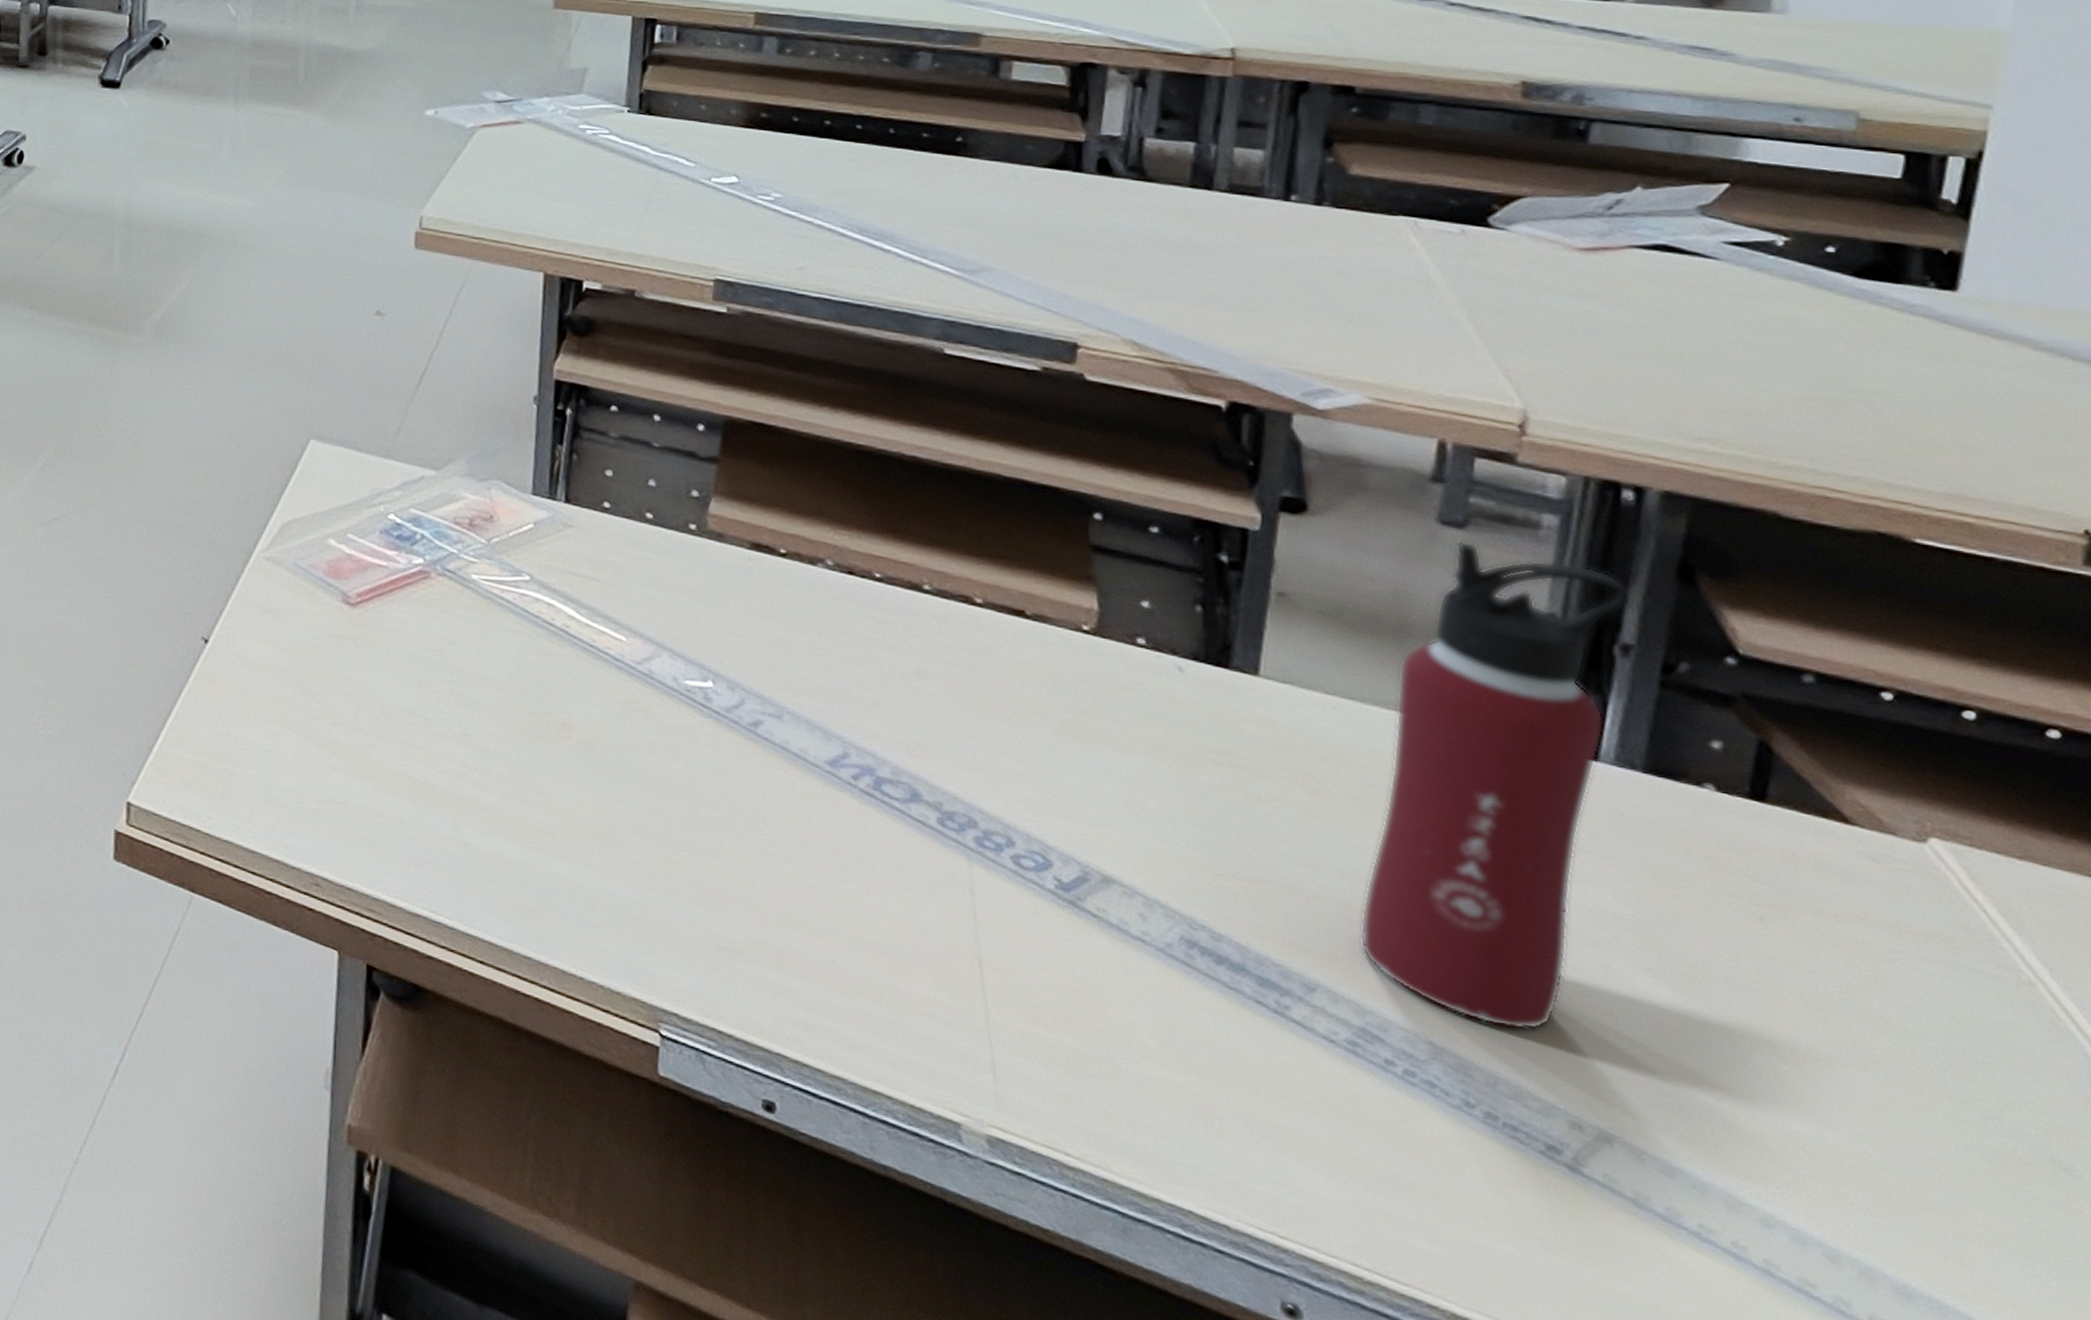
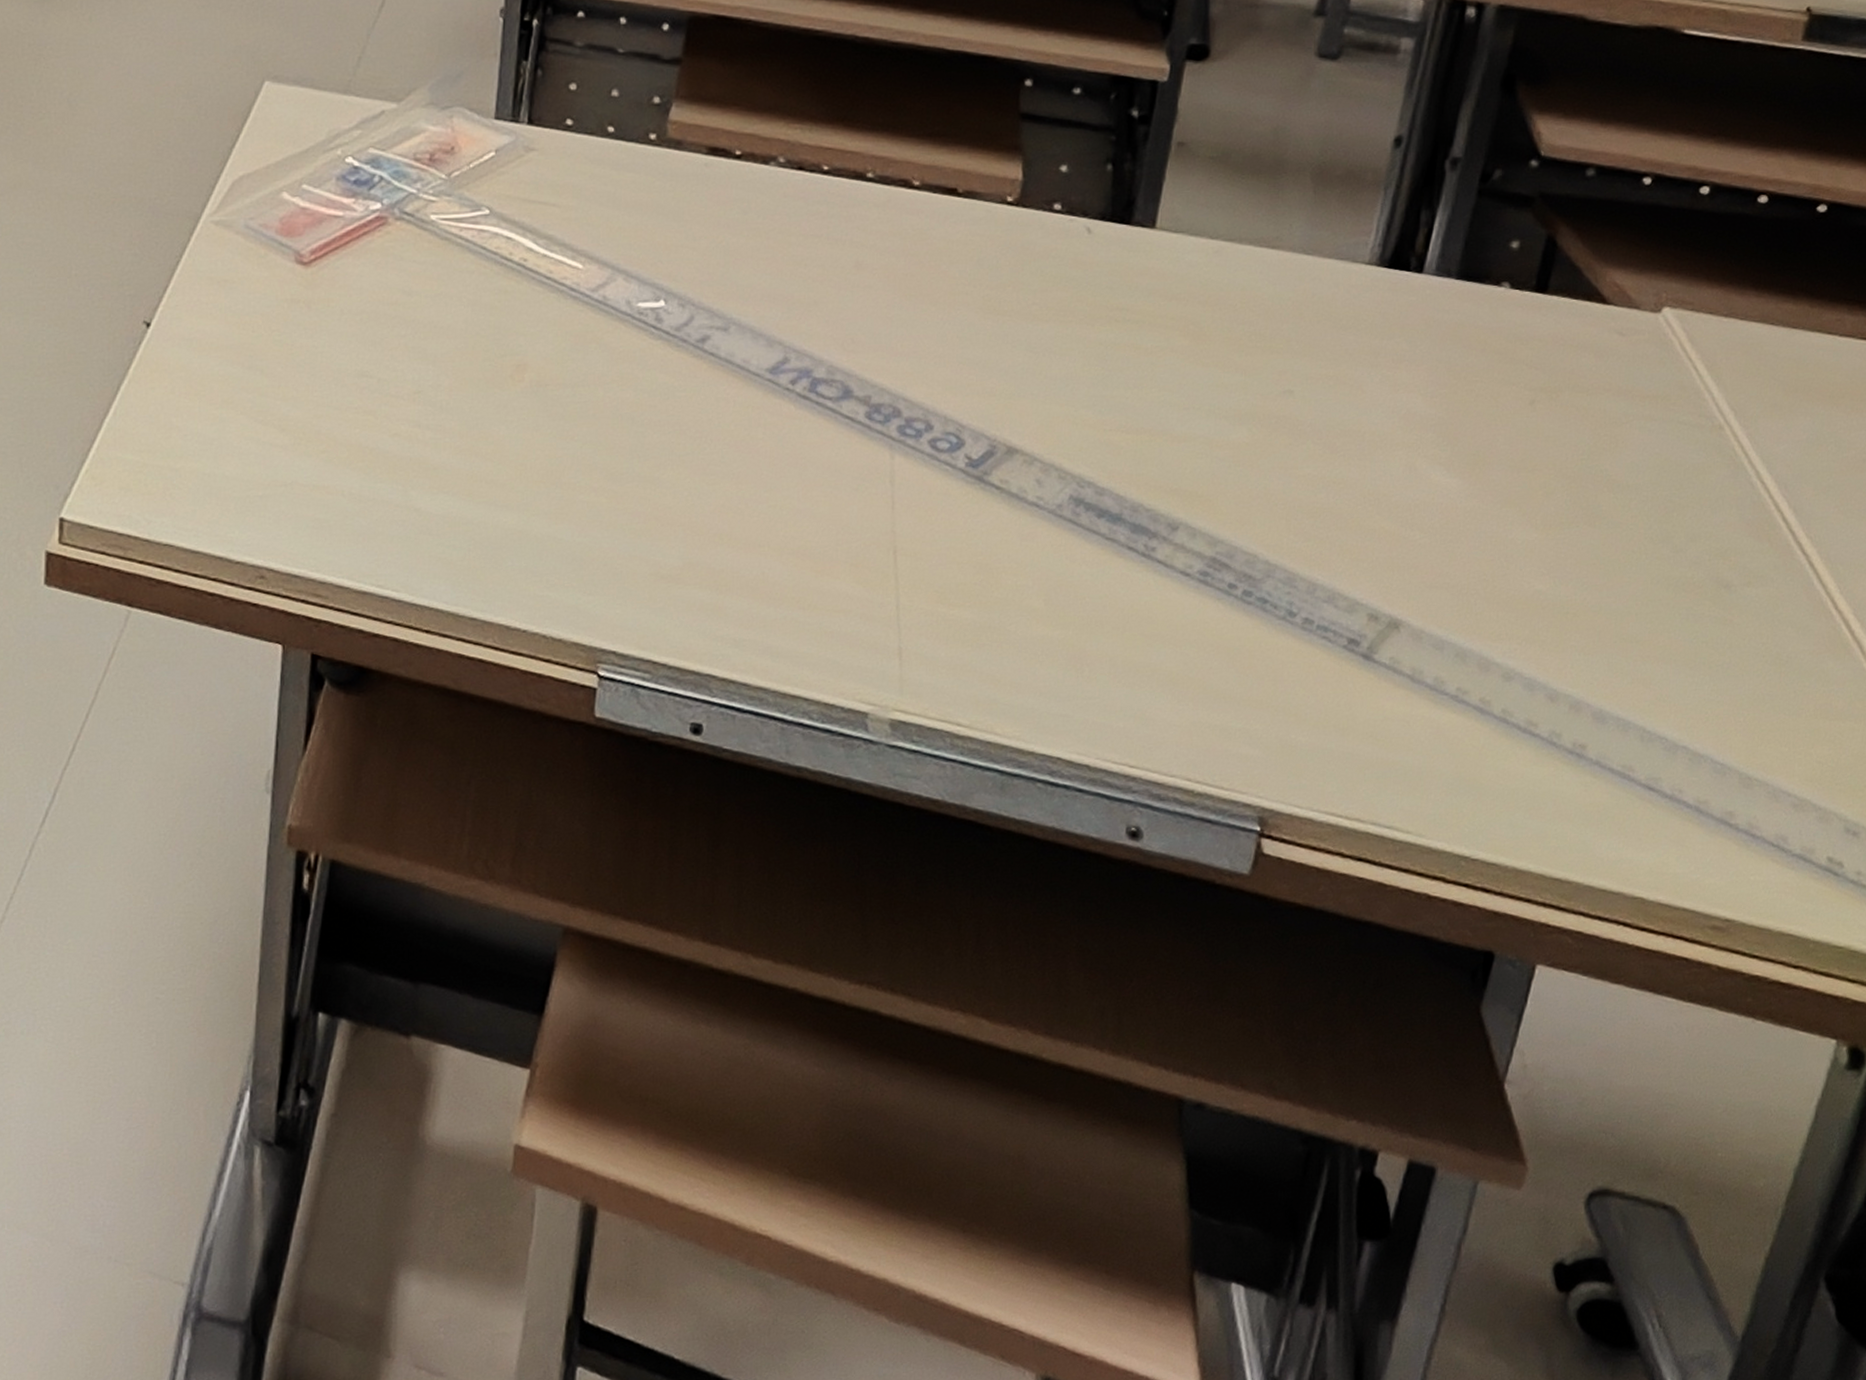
water bottle: present [1359,541,1633,1031] -> none [1218,72,1465,538]

